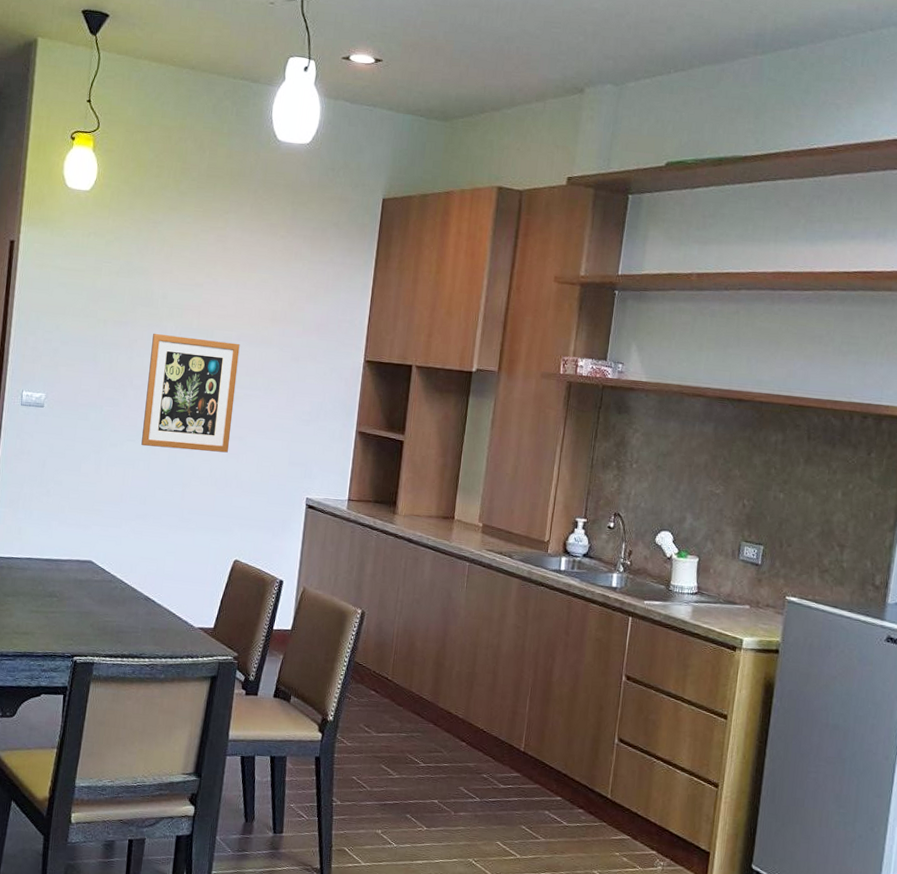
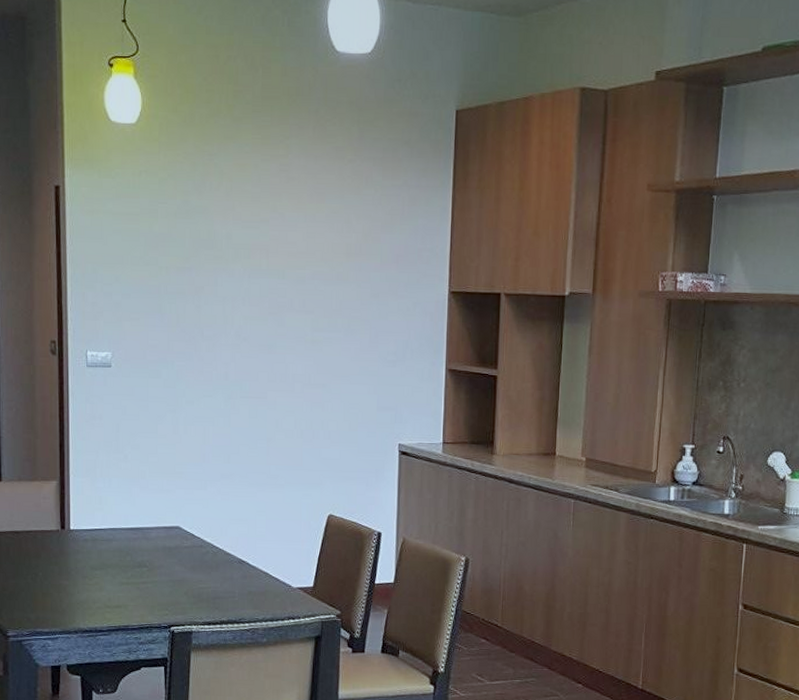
wall art: present [141,334,240,453] -> none [219,278,315,402]

